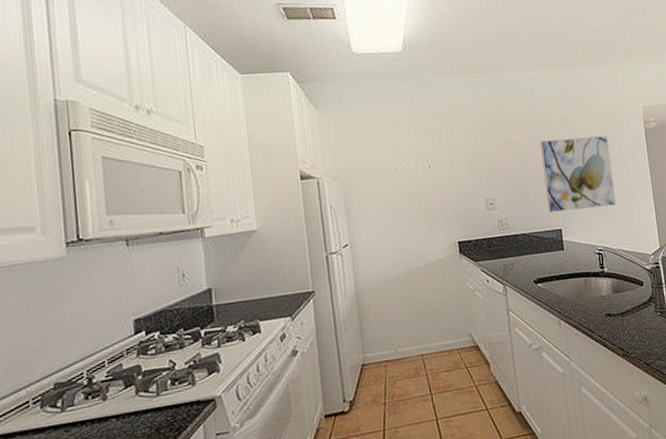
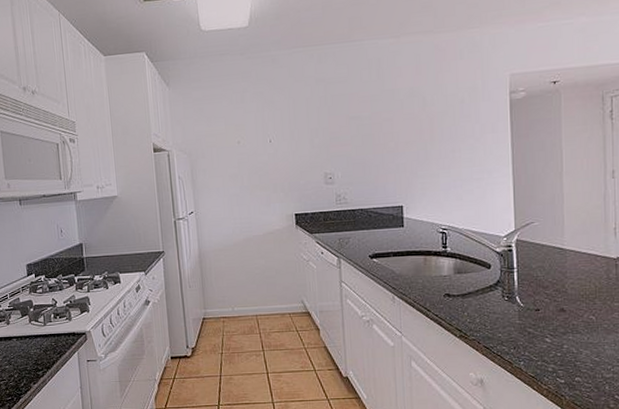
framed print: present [540,136,616,213] -> none [386,108,466,189]

